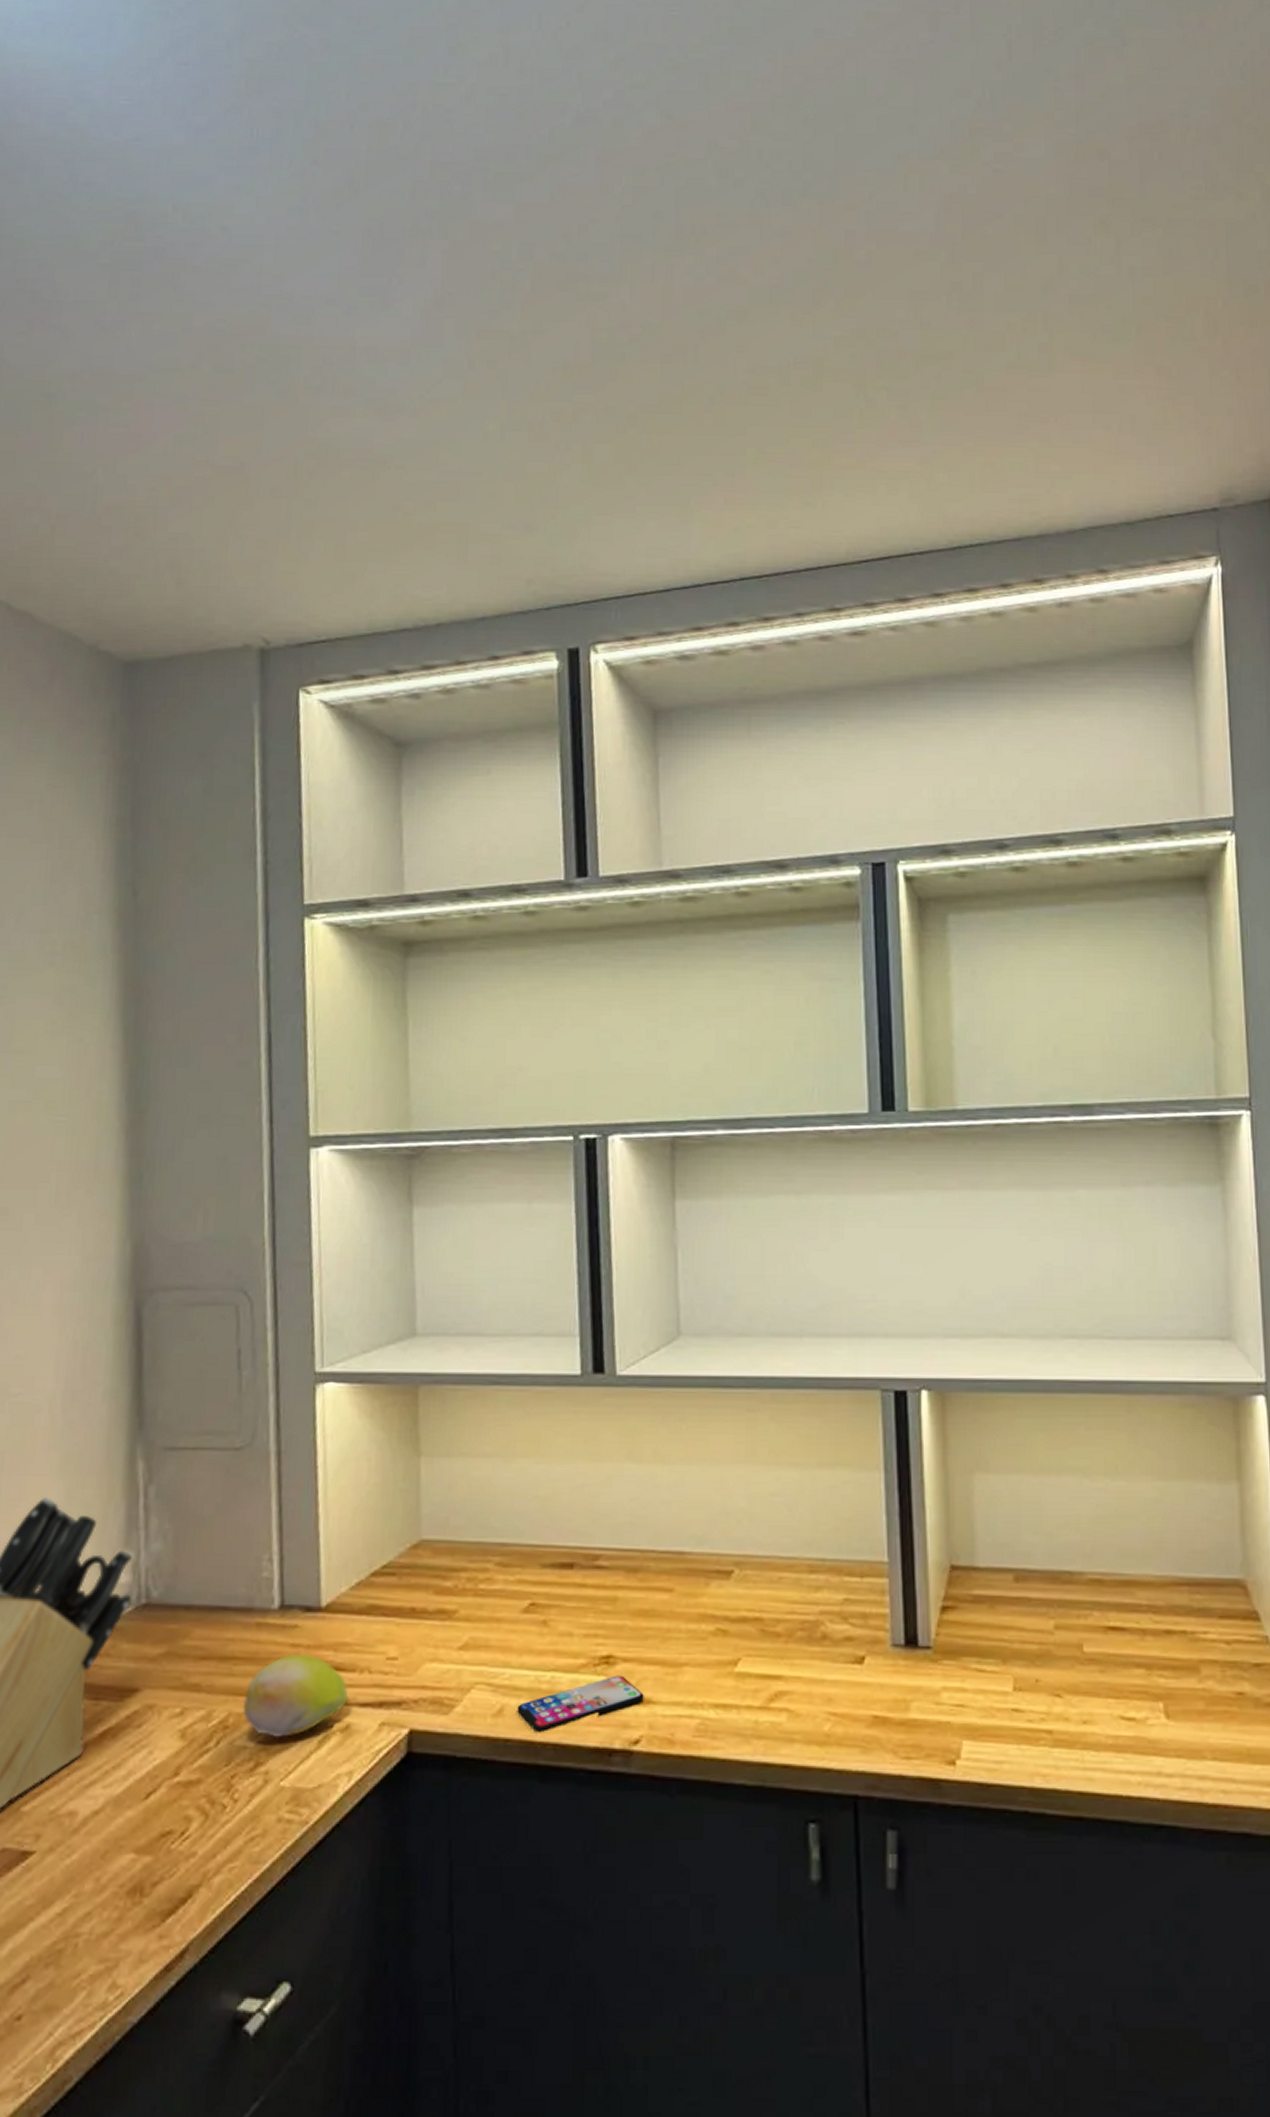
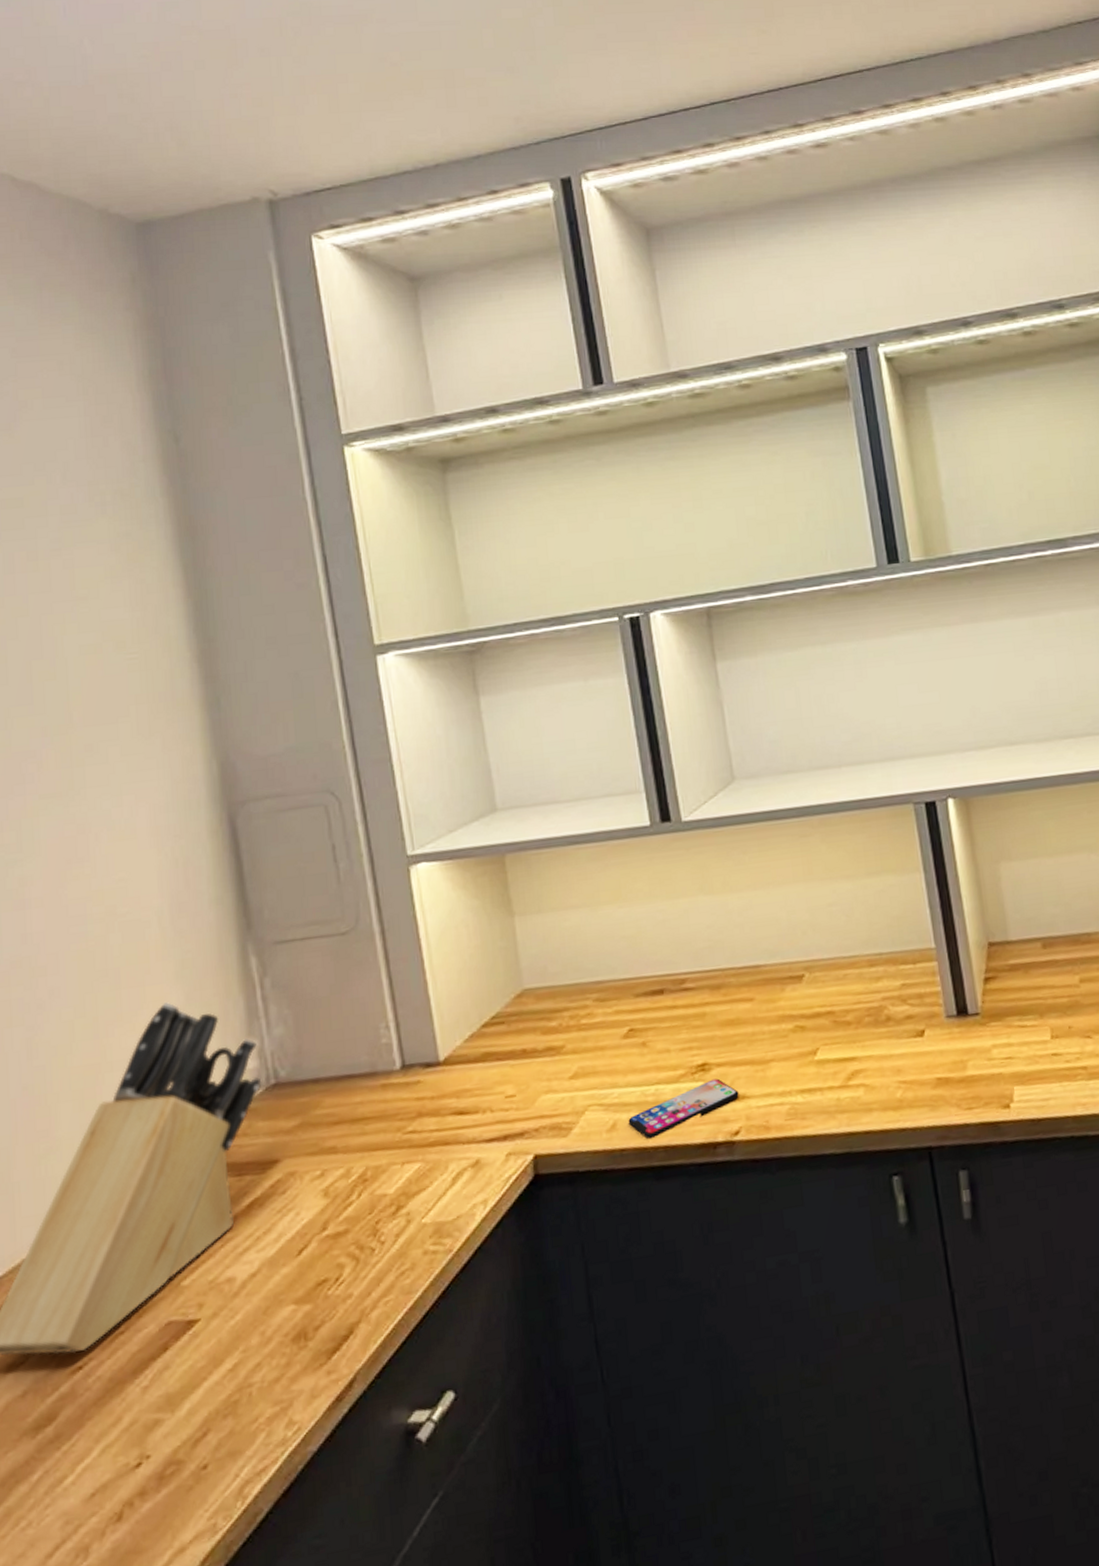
fruit: present [242,1653,349,1739] -> none [378,1104,475,1183]

